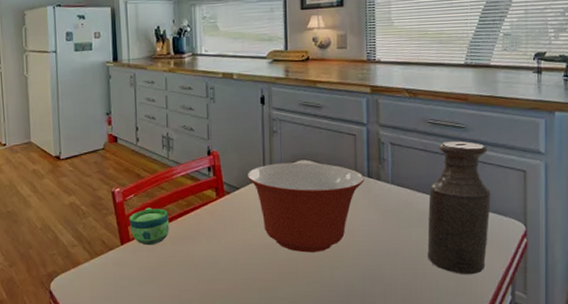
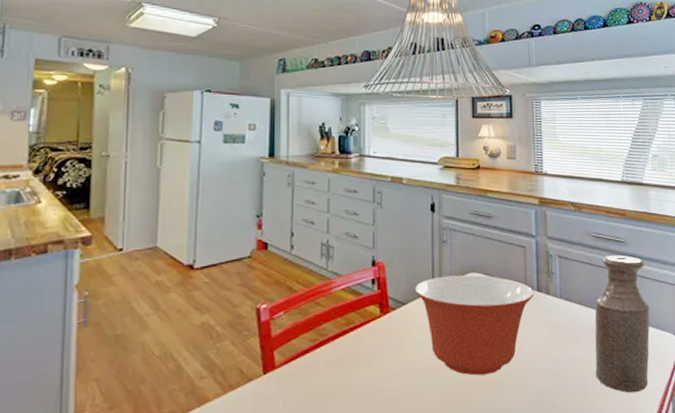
cup: present [129,207,169,246] -> none [275,327,324,374]

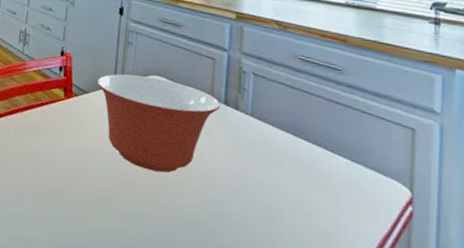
bottle: present [594,255,650,394] -> none [286,82,369,235]

